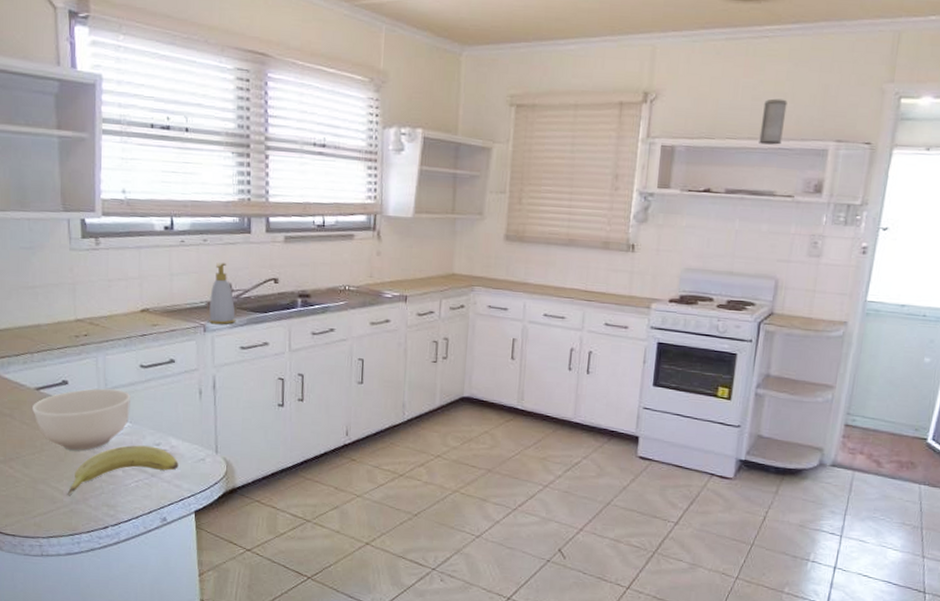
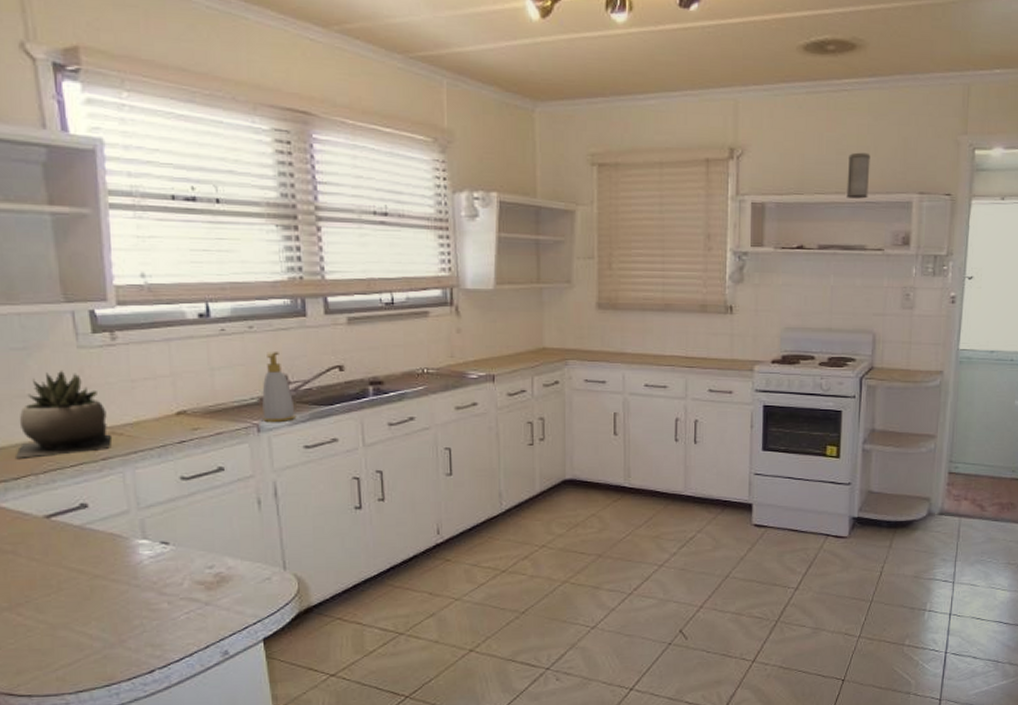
succulent plant: none [18,267,90,339] -> present [16,370,111,458]
bowl: present [31,388,131,451] -> none [41,508,172,586]
fruit: present [67,445,179,495] -> none [97,570,239,639]

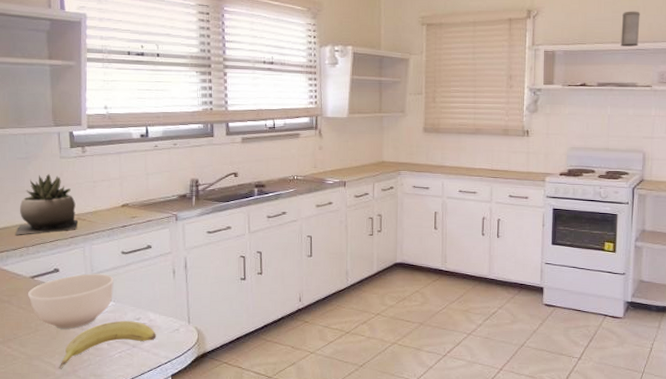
bowl: none [41,508,172,586] -> present [27,273,114,329]
fruit: none [97,570,239,639] -> present [59,321,156,368]
soap bottle: present [262,352,297,423] -> none [180,162,203,214]

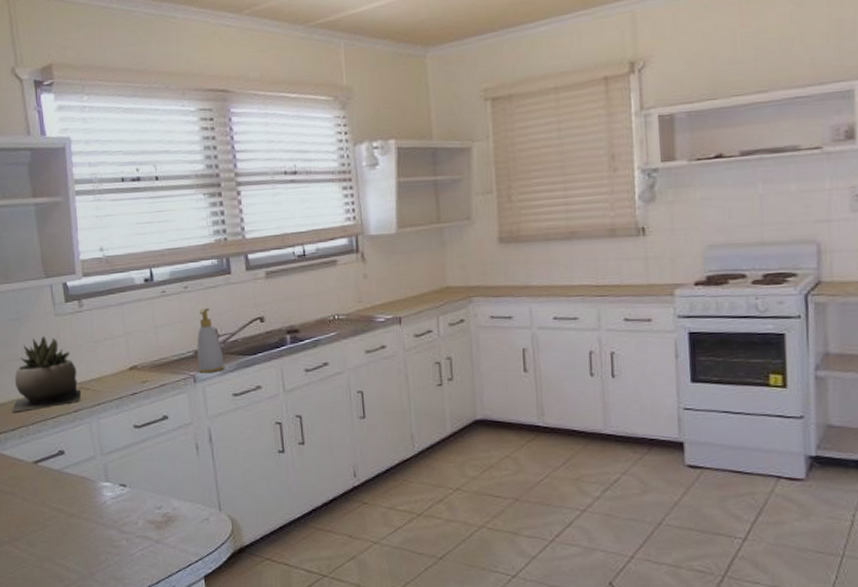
bowl: present [27,273,114,329] -> none [31,454,128,524]
fruit: present [59,321,156,368] -> none [73,510,183,571]
soap bottle: none [180,162,203,214] -> present [196,308,226,374]
canister: present [621,11,640,47] -> none [769,43,797,96]

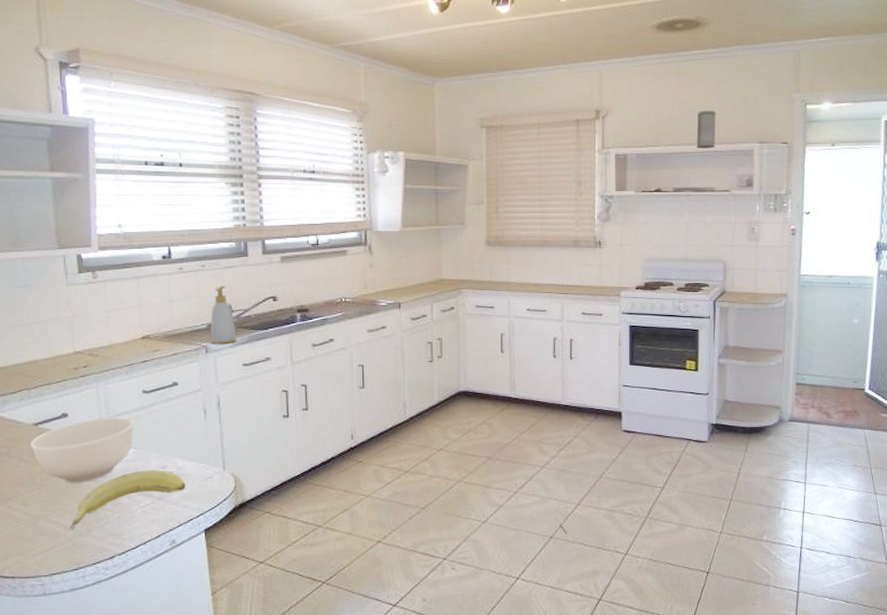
succulent plant: present [12,335,81,412] -> none [14,303,89,376]
bowl: none [31,454,128,524] -> present [30,417,134,483]
fruit: none [73,510,183,571] -> present [70,470,186,529]
canister: none [769,43,797,96] -> present [696,110,716,148]

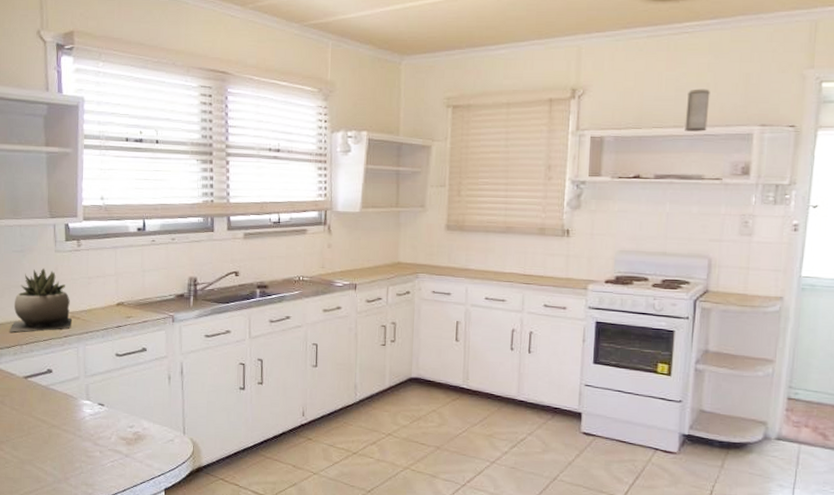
succulent plant: none [14,303,89,376] -> present [9,268,72,332]
bowl: present [30,417,134,483] -> none [20,376,107,434]
fruit: present [70,470,186,529] -> none [50,427,150,475]
soap bottle: present [210,286,238,345] -> none [177,259,201,316]

